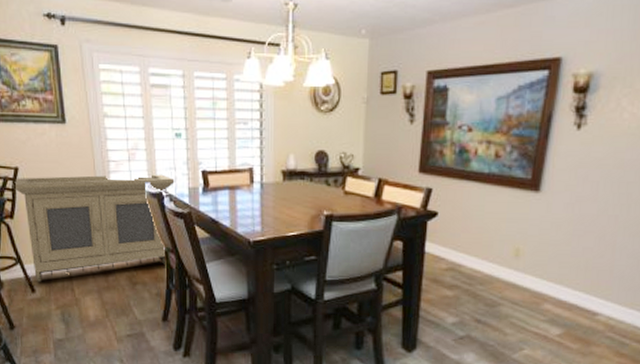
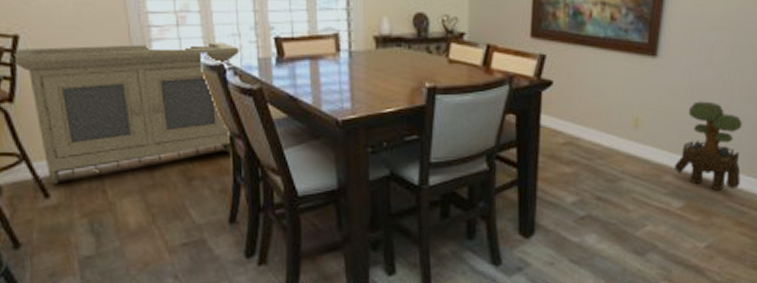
potted tree: none [553,235,627,322] -> present [673,101,742,191]

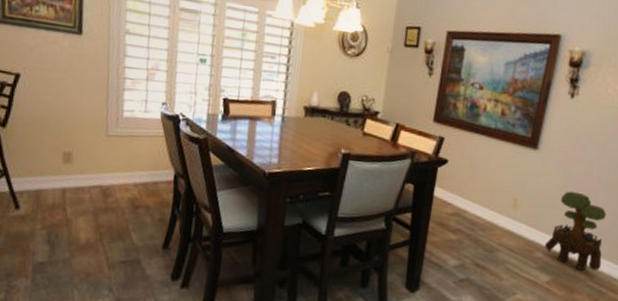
storage cabinet: present [11,42,240,184] -> none [11,84,194,198]

